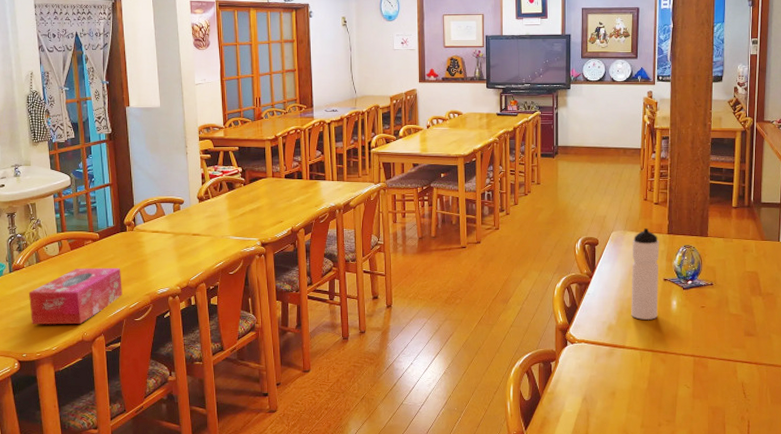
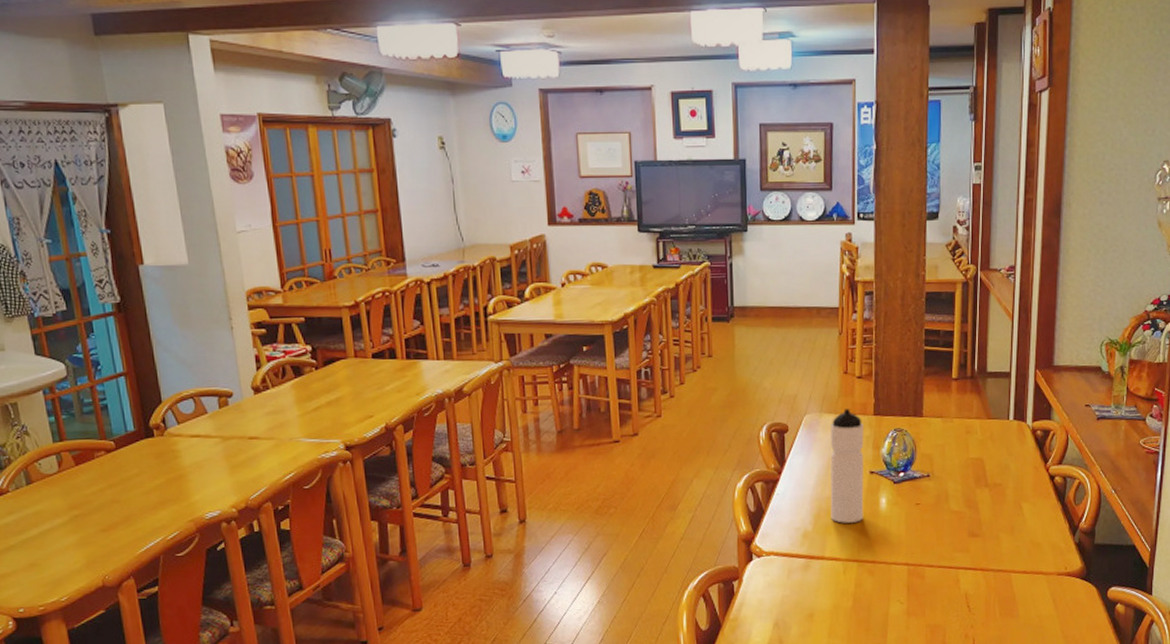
tissue box: present [29,267,123,324] -> none [19,487,156,568]

